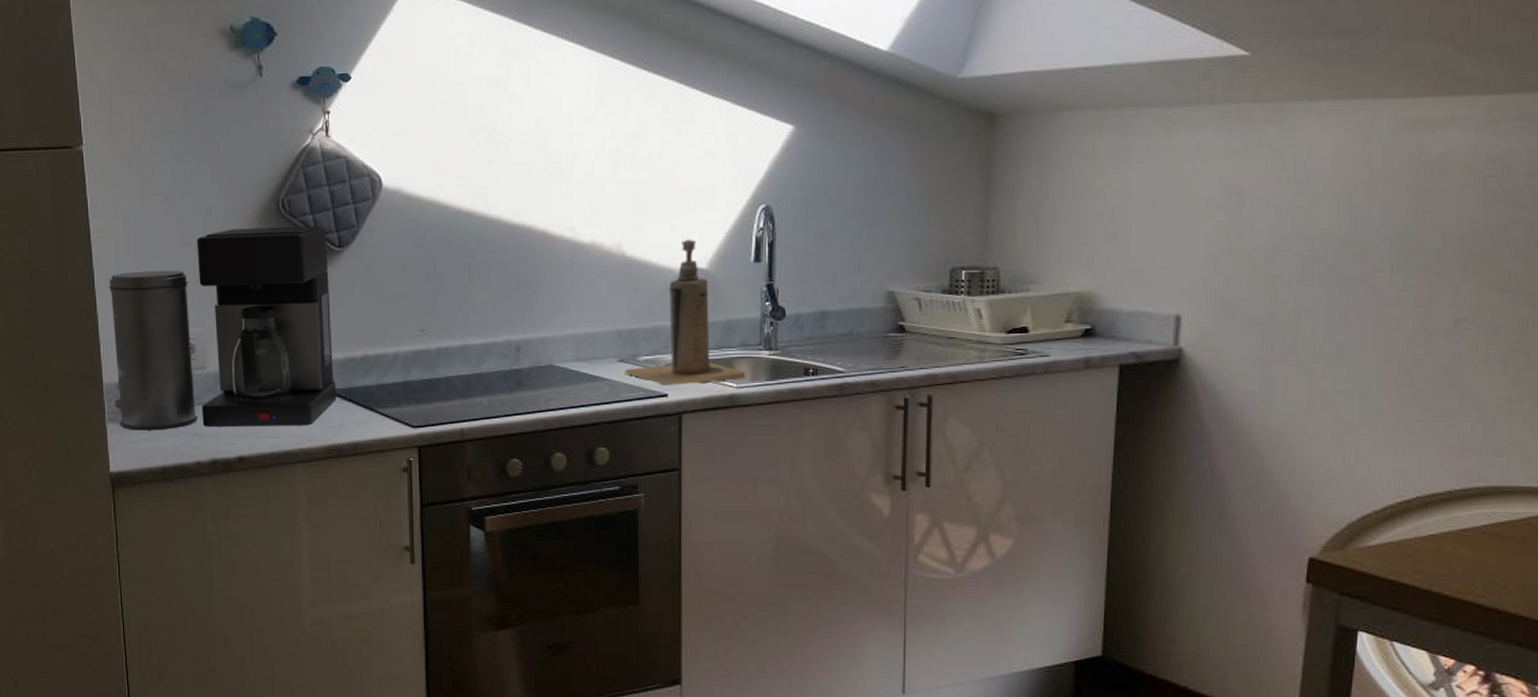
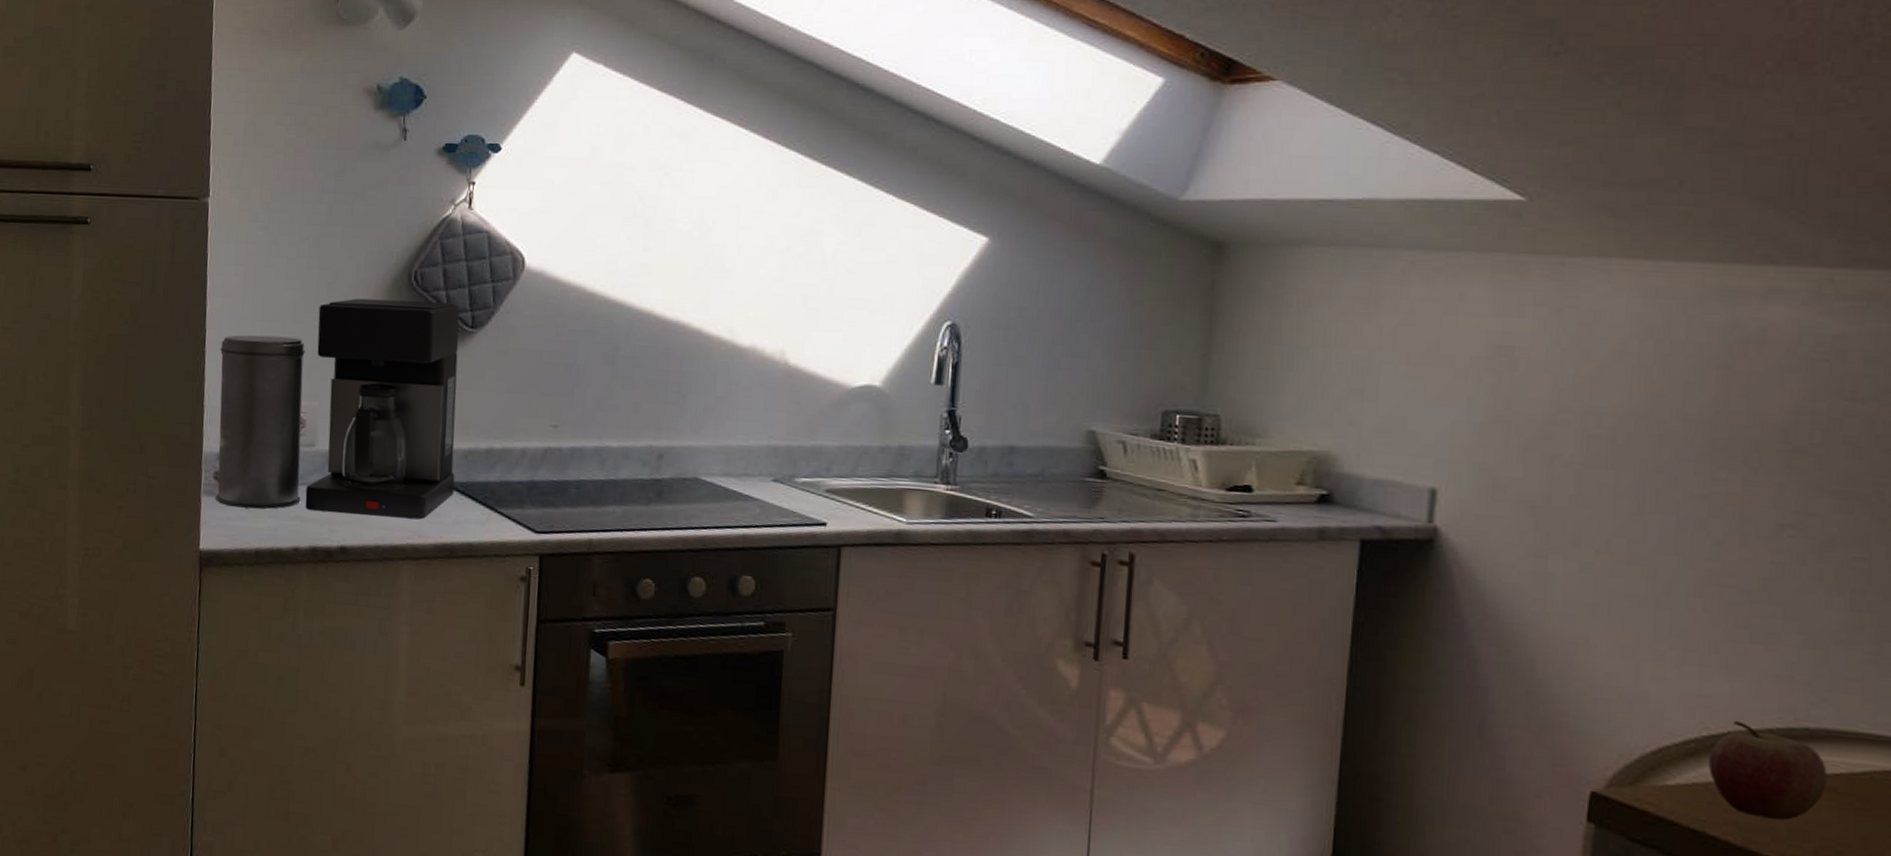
soap dispenser: present [625,239,746,386] -> none [779,352,918,515]
fruit: none [1401,486,1494,564] -> present [1707,720,1828,820]

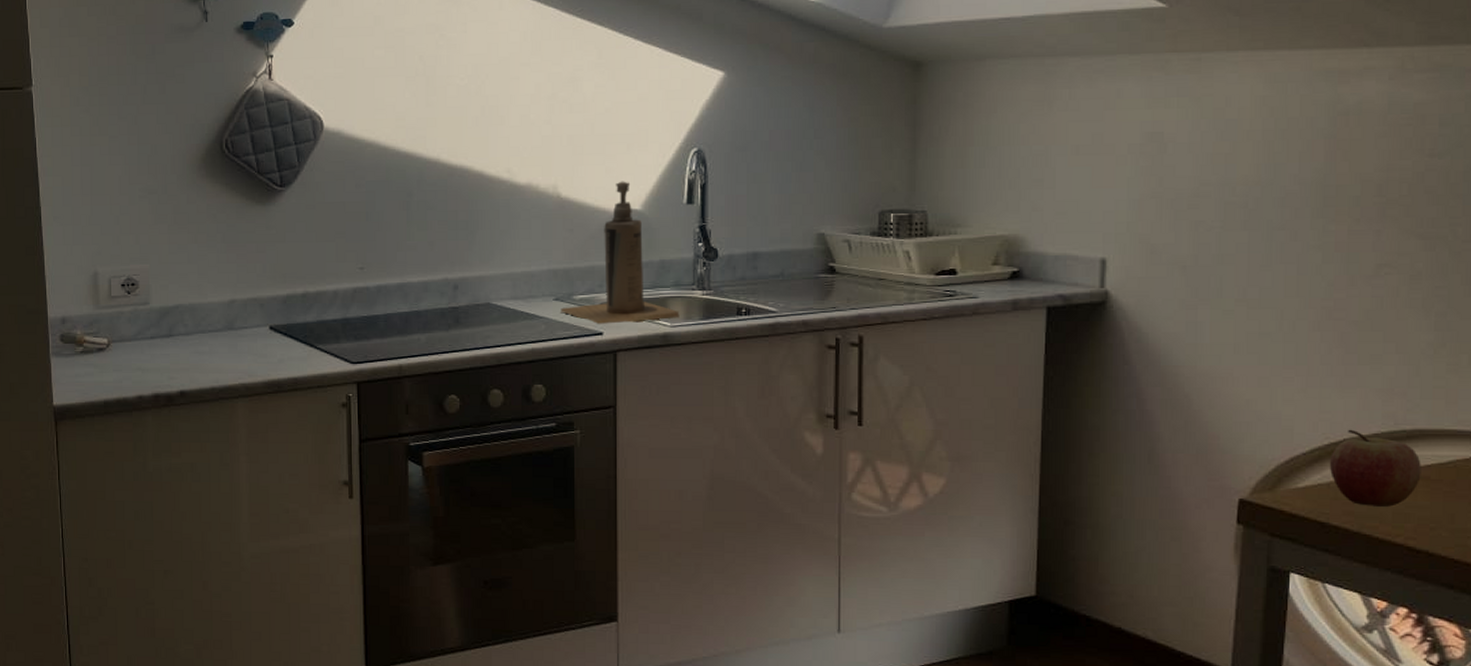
canister: present [216,334,305,509] -> none [54,208,141,365]
coffee maker: present [304,298,460,520] -> none [142,166,277,362]
soap dispenser: none [779,352,918,515] -> present [560,181,680,324]

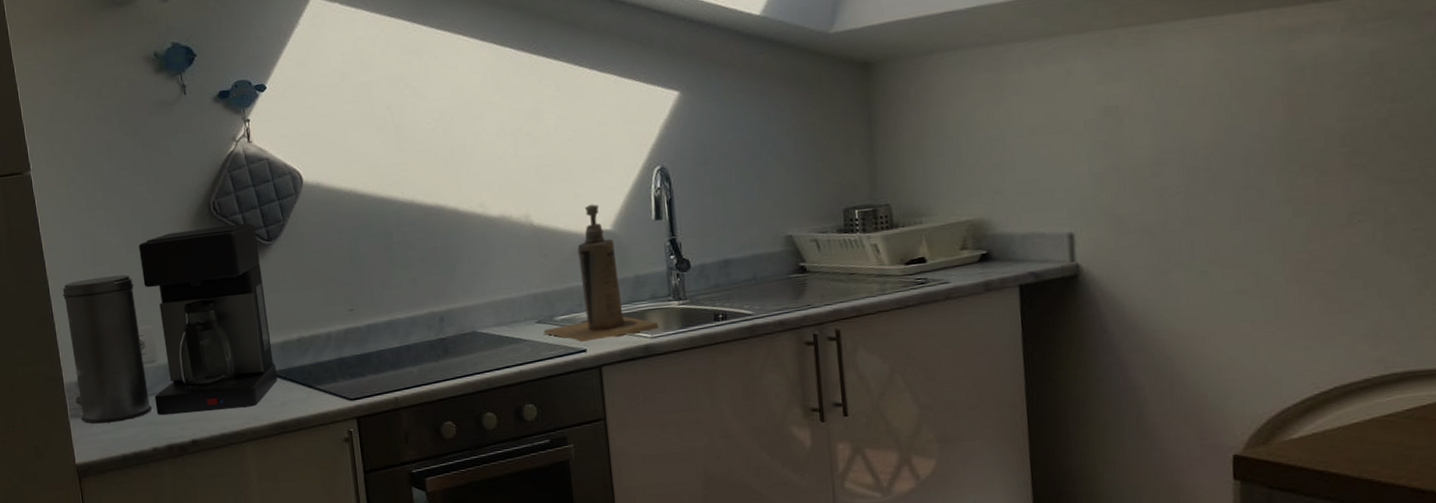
canister: none [54,208,141,365] -> present [62,274,152,424]
coffee maker: none [142,166,277,362] -> present [138,223,278,416]
fruit: present [1329,429,1421,507] -> none [1321,377,1418,451]

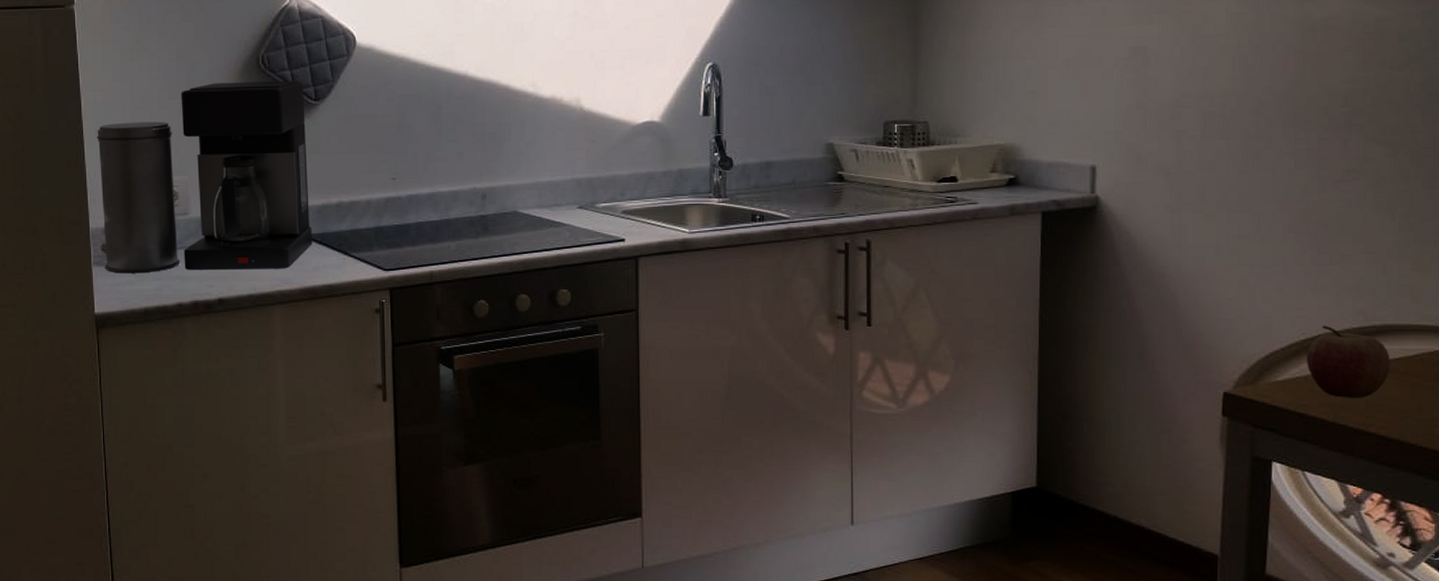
soap dispenser: present [543,204,659,342] -> none [584,94,697,231]
fruit: none [1321,377,1418,451] -> present [1305,325,1390,398]

